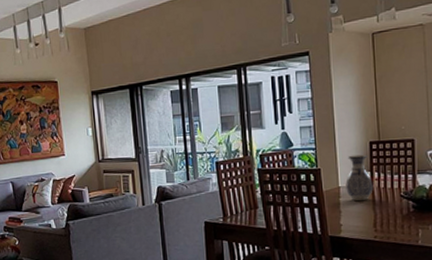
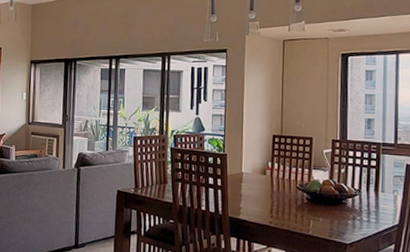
vase: present [345,154,373,201] -> none [248,145,273,188]

